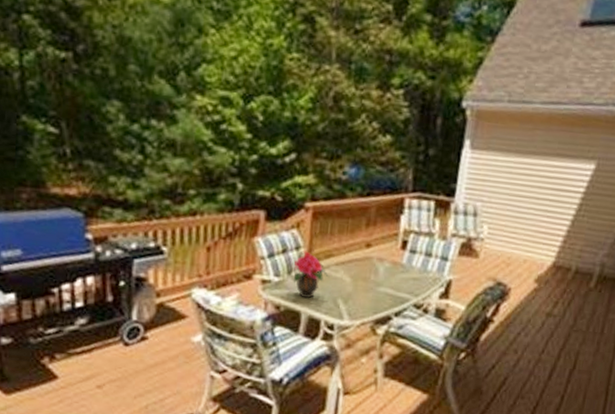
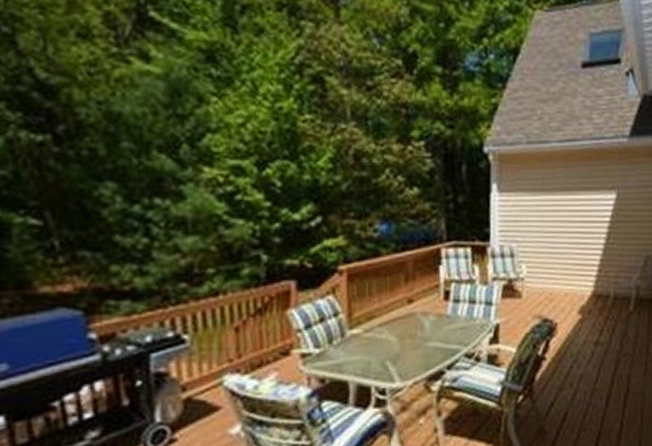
potted flower: present [293,250,330,299] -> none [335,315,374,367]

